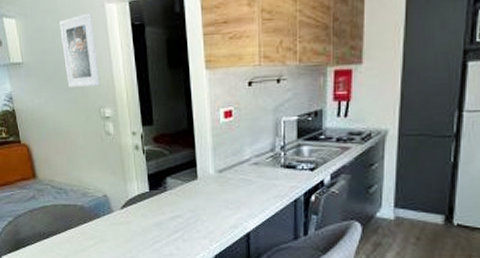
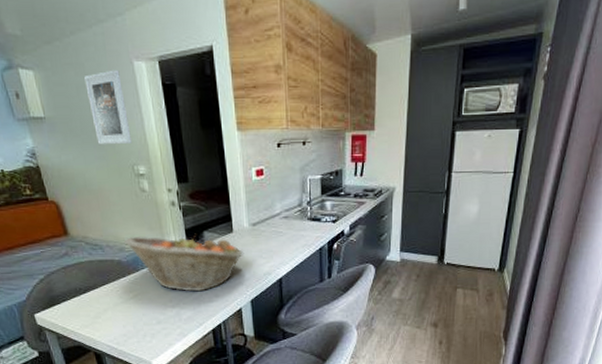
fruit basket: none [87,179,209,243] -> present [123,233,244,292]

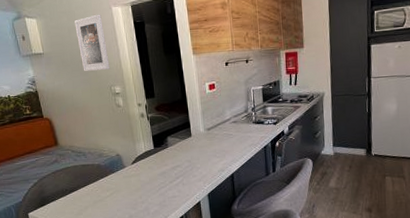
fruit basket: present [123,233,244,292] -> none [102,139,201,189]

